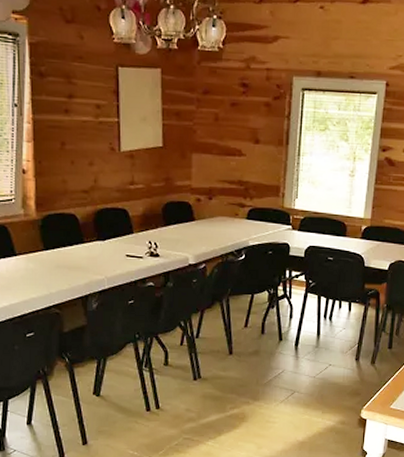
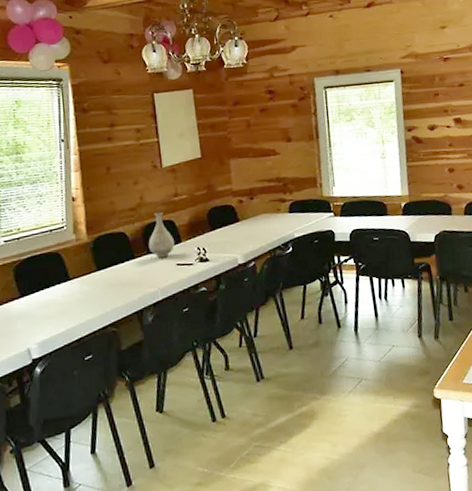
vase: none [99,198,125,246] -> present [148,212,174,258]

